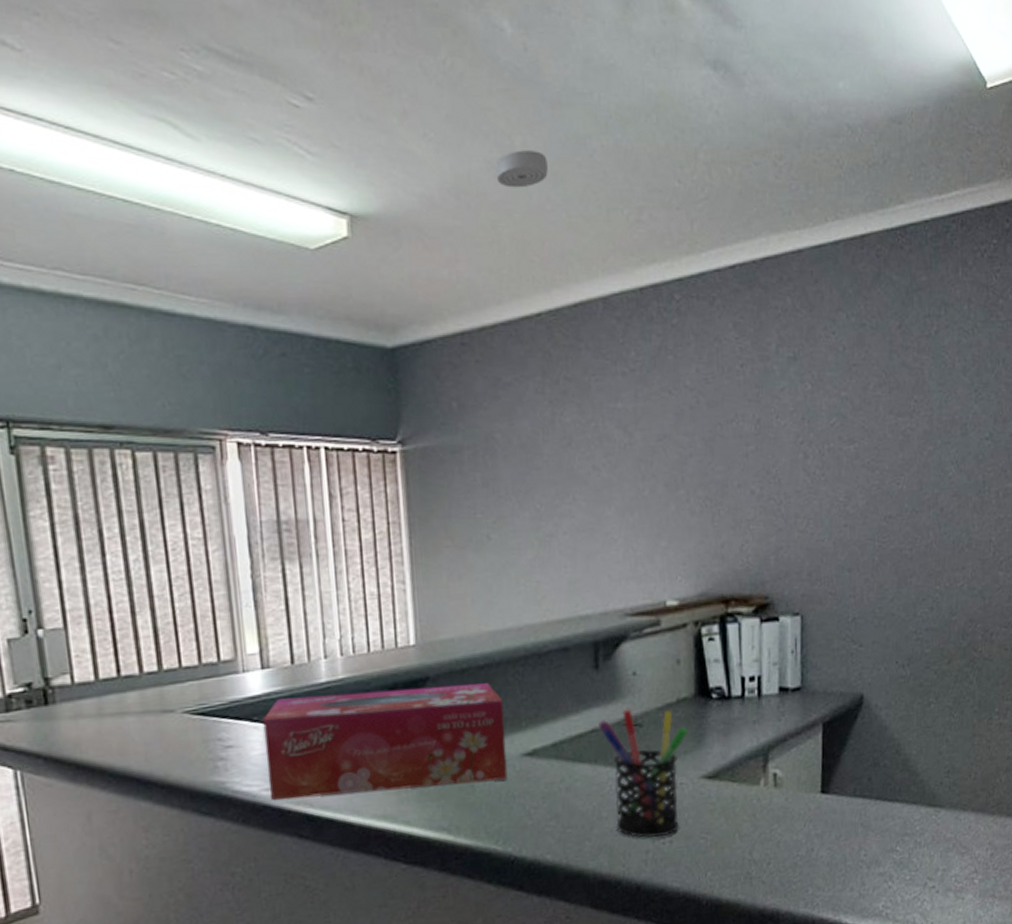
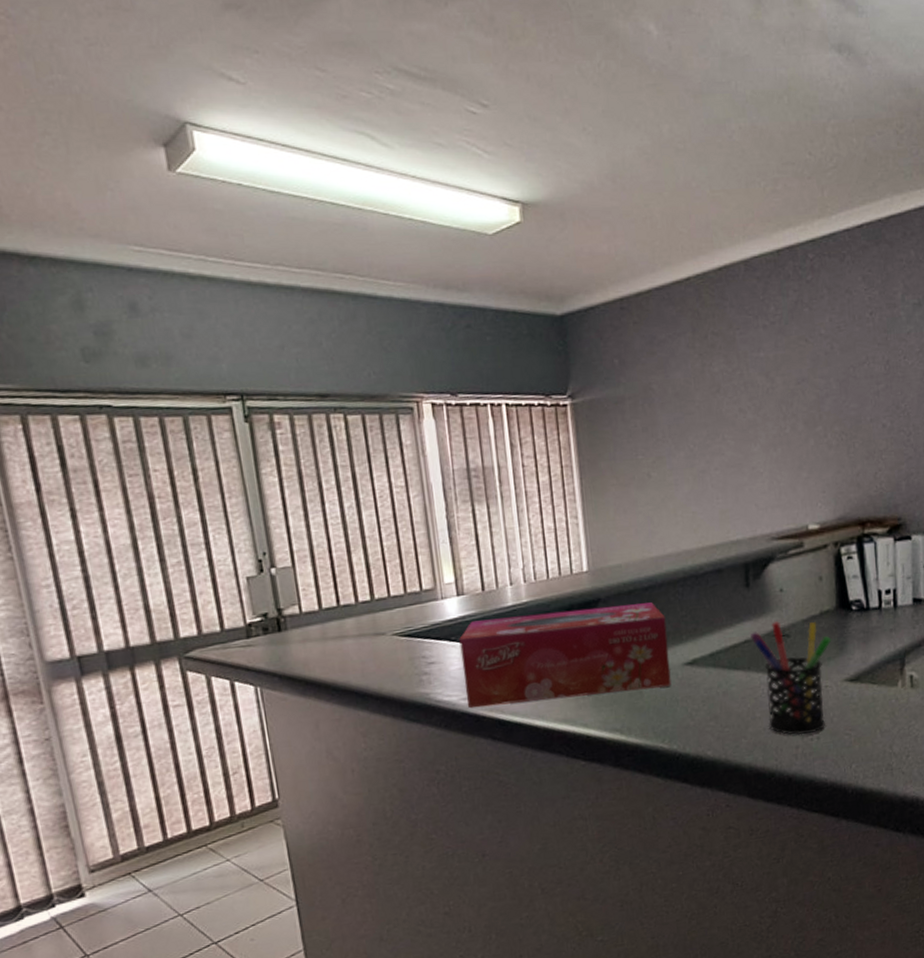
smoke detector: present [495,150,548,188] -> none [646,136,693,170]

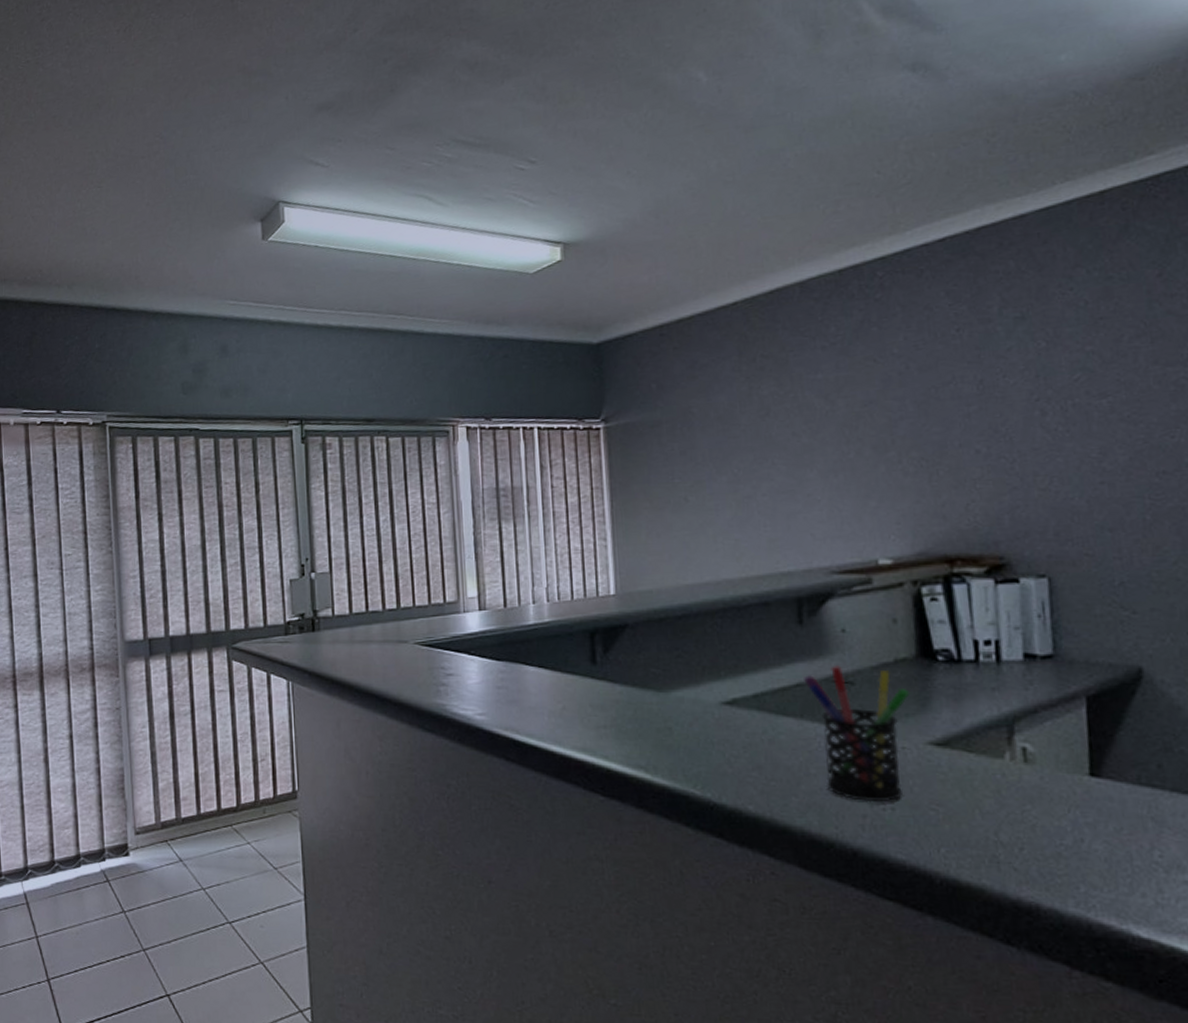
tissue box: present [459,602,672,709] -> none [478,632,706,726]

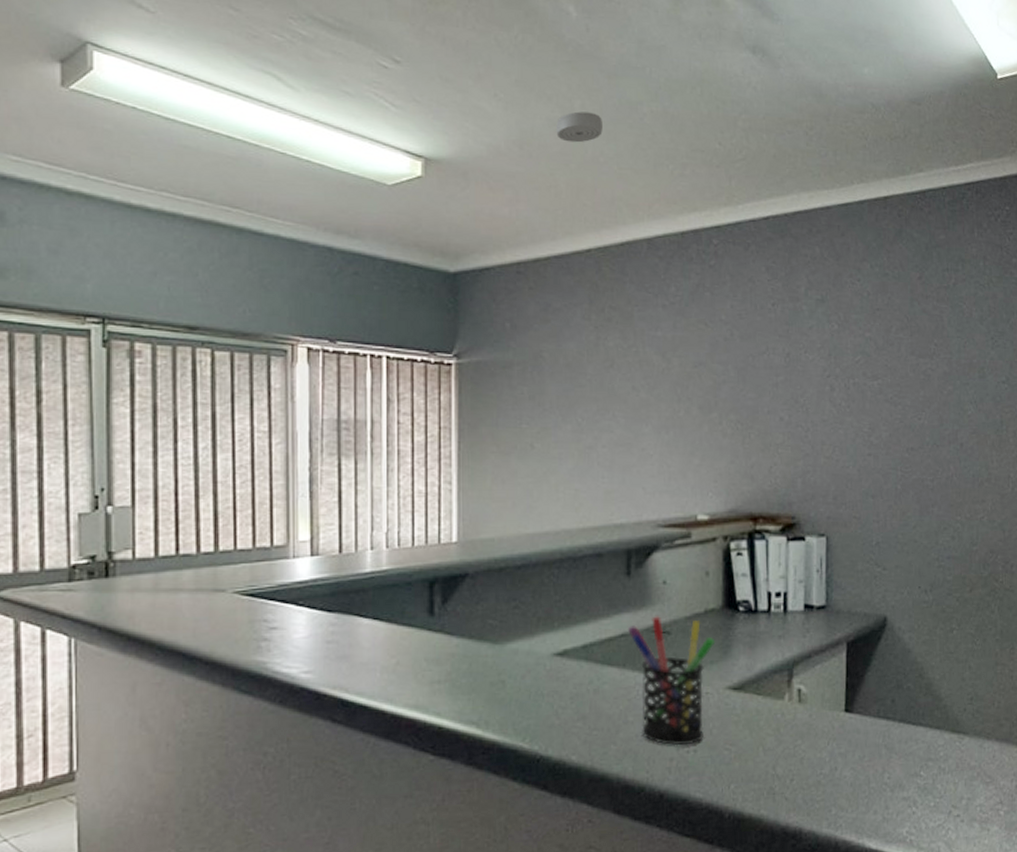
smoke detector: none [692,169,742,203] -> present [556,111,603,143]

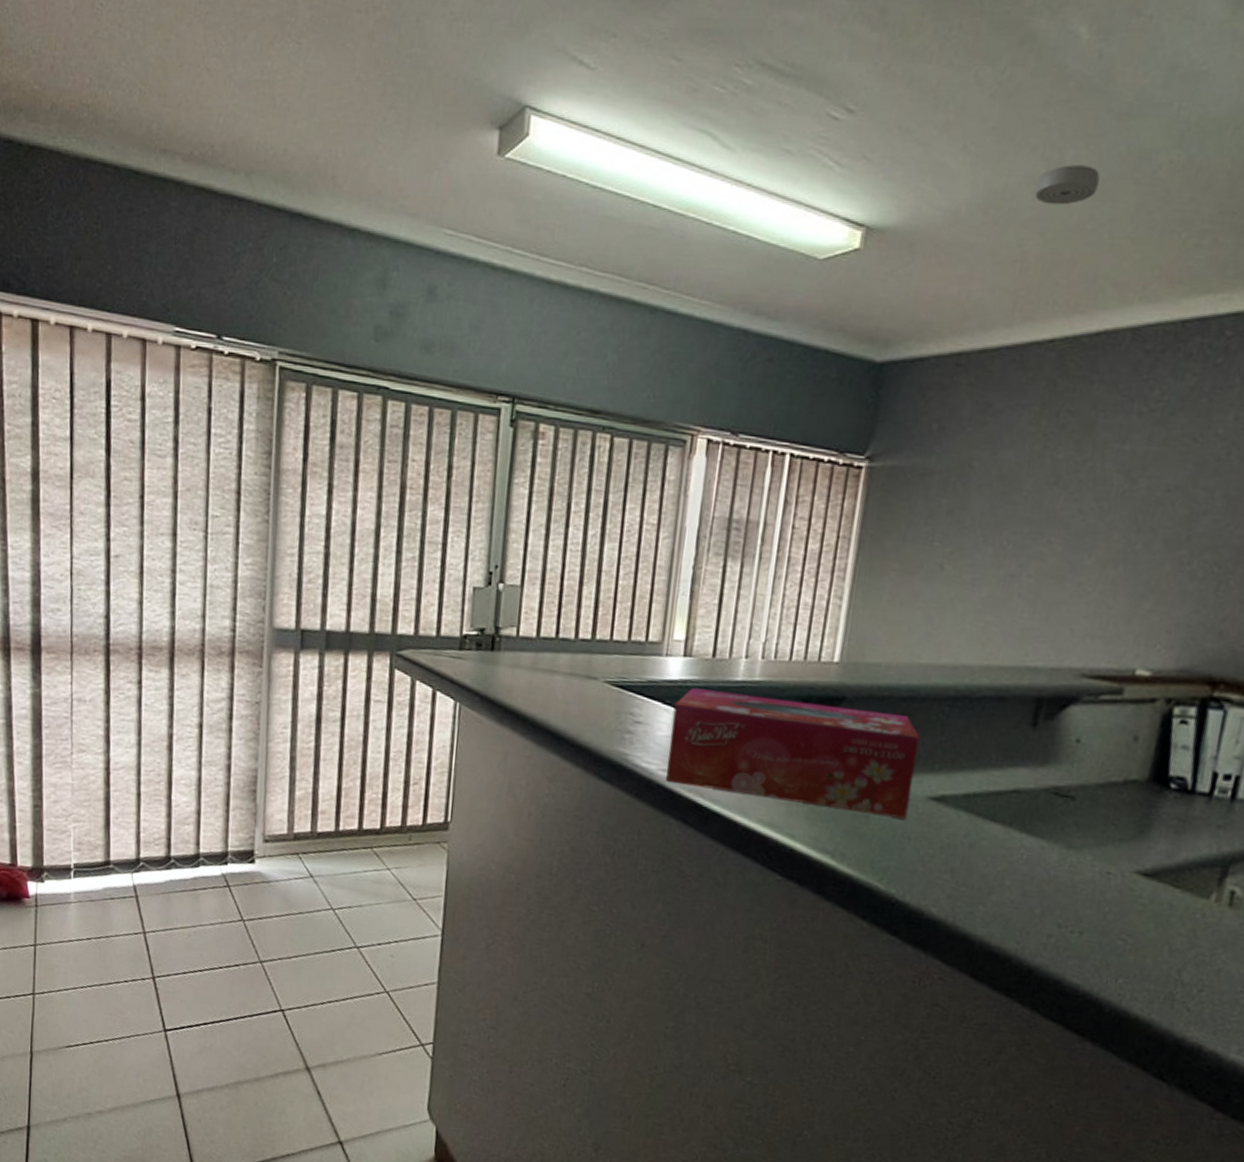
tissue box: none [307,582,538,684] -> present [666,688,920,819]
pen holder: present [627,616,716,746] -> none [1018,777,1131,925]

